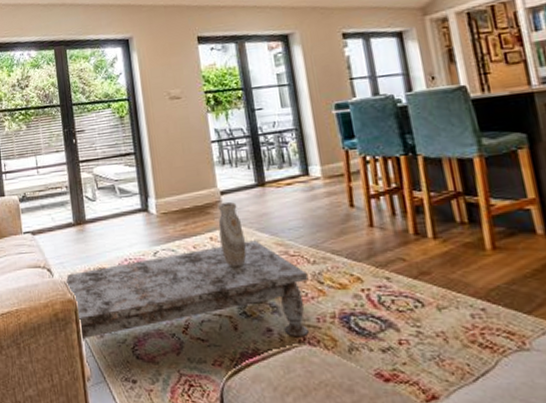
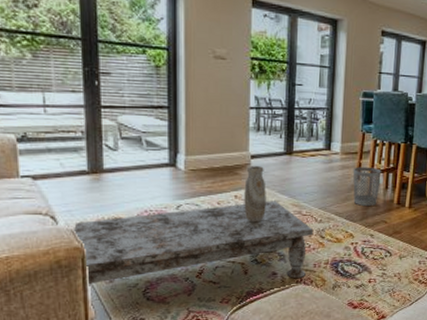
wastebasket: none [342,189,385,241] -> present [352,166,381,207]

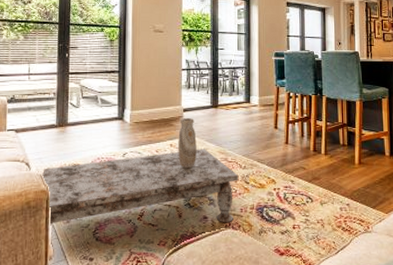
wastebasket: present [352,166,381,207] -> none [270,117,296,154]

